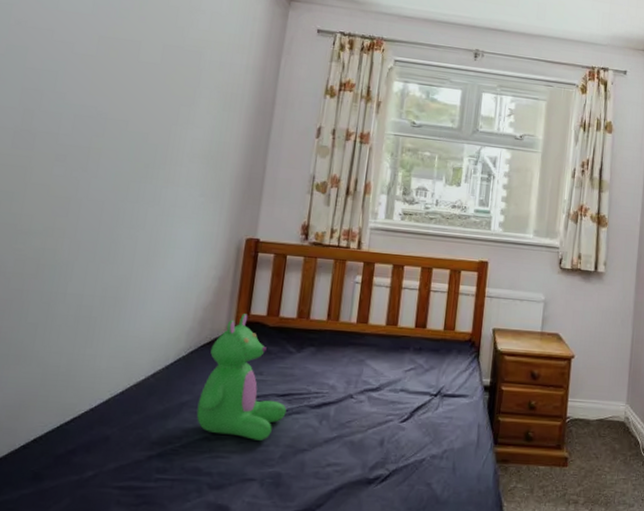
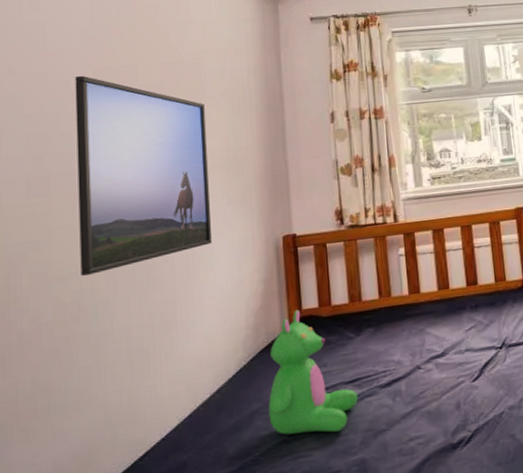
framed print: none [46,40,199,236] -> present [75,75,212,276]

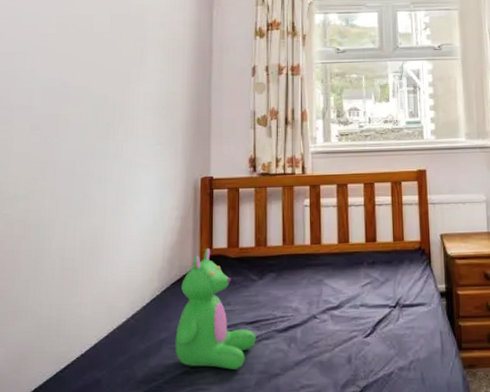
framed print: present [75,75,212,276] -> none [29,21,145,198]

